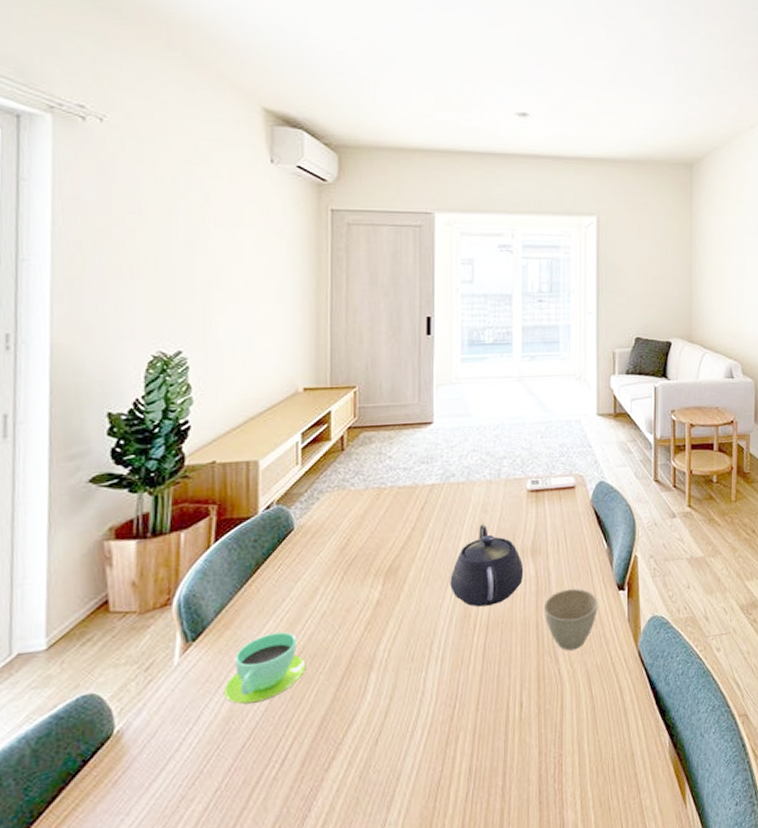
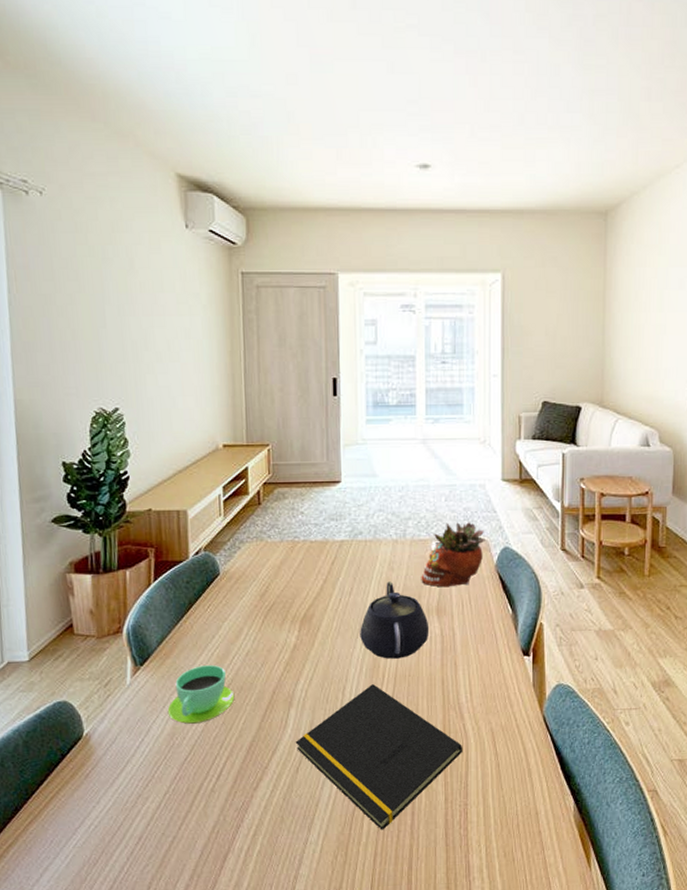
notepad: none [375,636,558,797] -> present [295,684,463,830]
succulent planter: none [515,457,581,527] -> present [421,521,485,588]
cup: present [543,588,598,651] -> none [448,649,502,709]

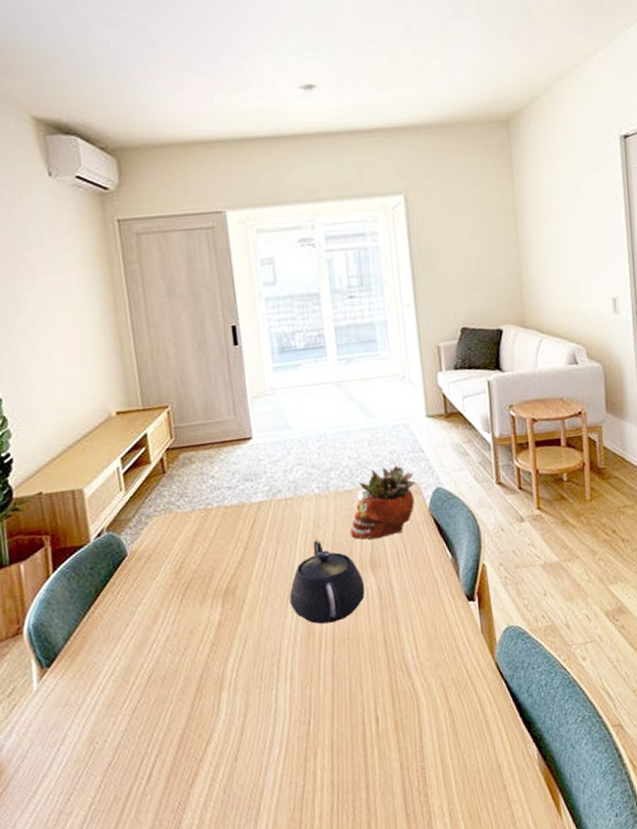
cup: present [167,665,235,724] -> none [83,655,159,726]
notepad: present [295,684,463,830] -> none [230,653,415,810]

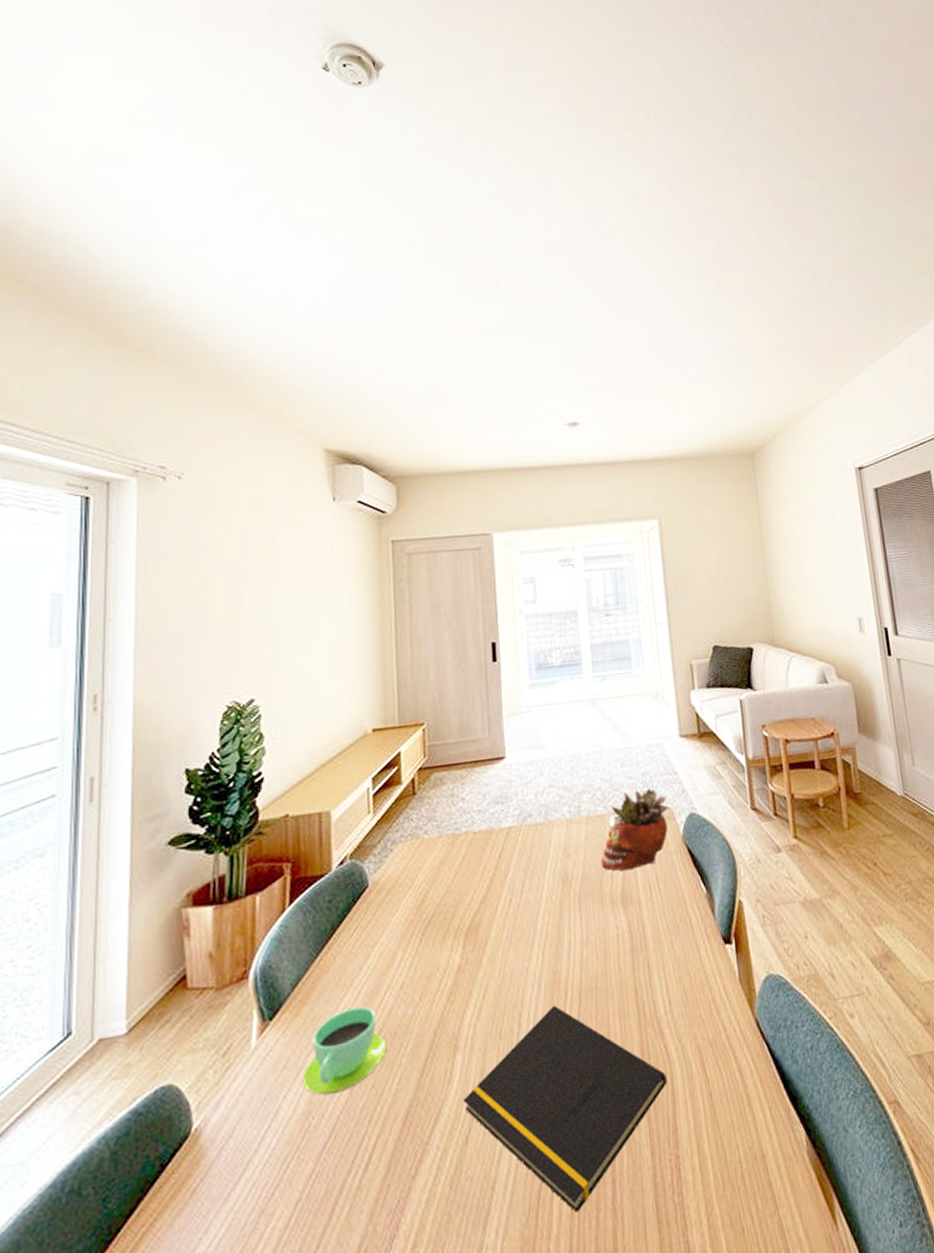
cup: none [83,655,159,726] -> present [302,1006,387,1095]
notepad: none [230,653,415,810] -> present [463,1006,668,1213]
teapot: present [289,540,365,624] -> none [535,870,616,970]

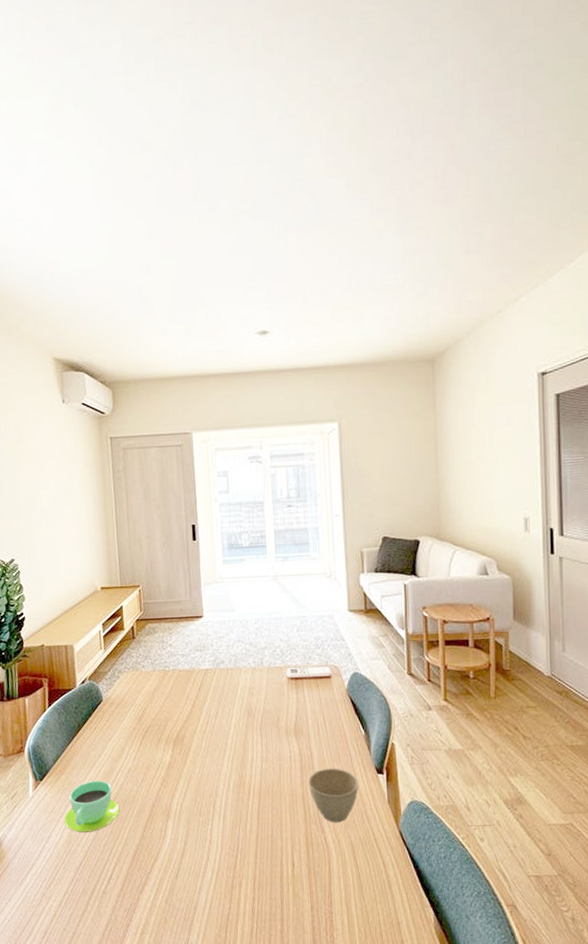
notepad: present [463,1006,668,1213] -> none [174,799,326,934]
succulent planter: present [601,787,668,871] -> none [278,649,336,711]
cup: none [640,943,703,1022] -> present [308,768,358,823]

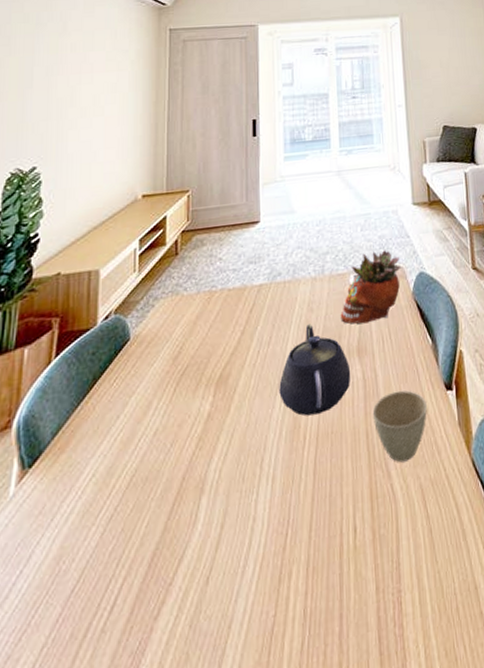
cup: present [64,781,120,832] -> none [56,453,138,540]
teapot: none [226,705,289,776] -> present [279,324,351,416]
succulent planter: none [278,649,336,711] -> present [340,249,401,324]

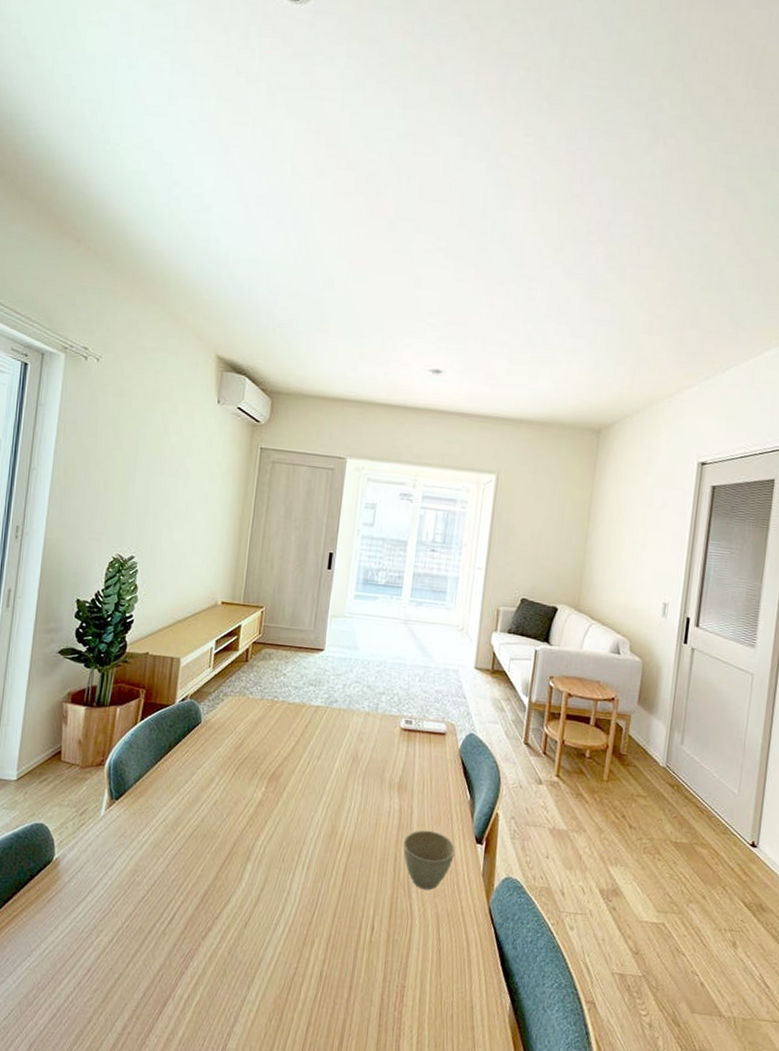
teapot: present [279,324,351,416] -> none [322,751,389,829]
succulent planter: present [340,249,401,324] -> none [387,702,453,766]

